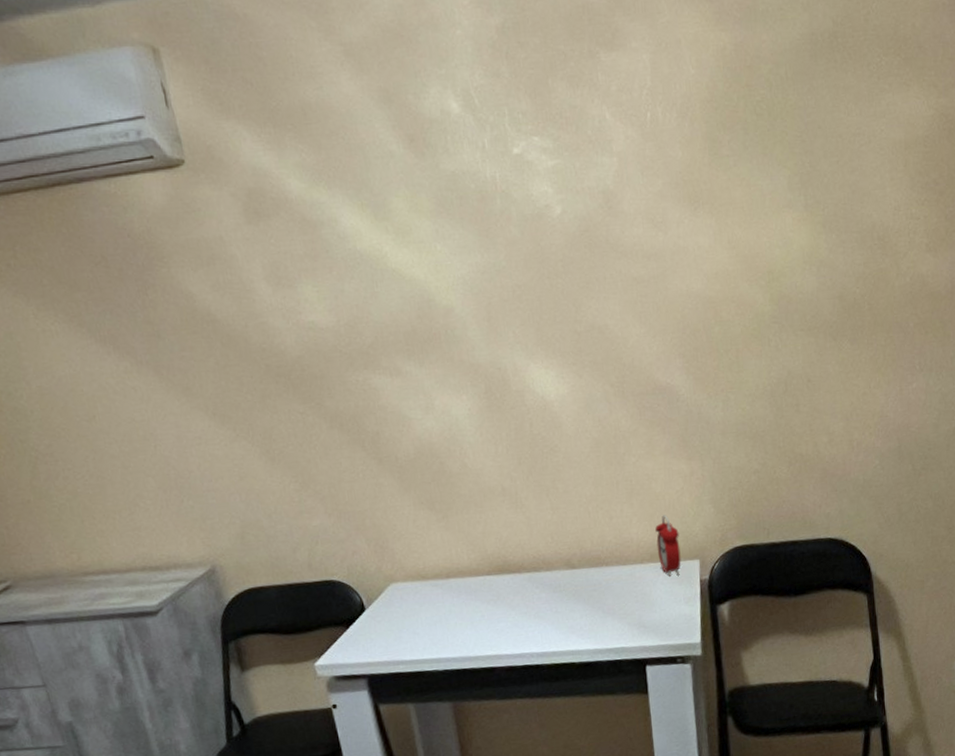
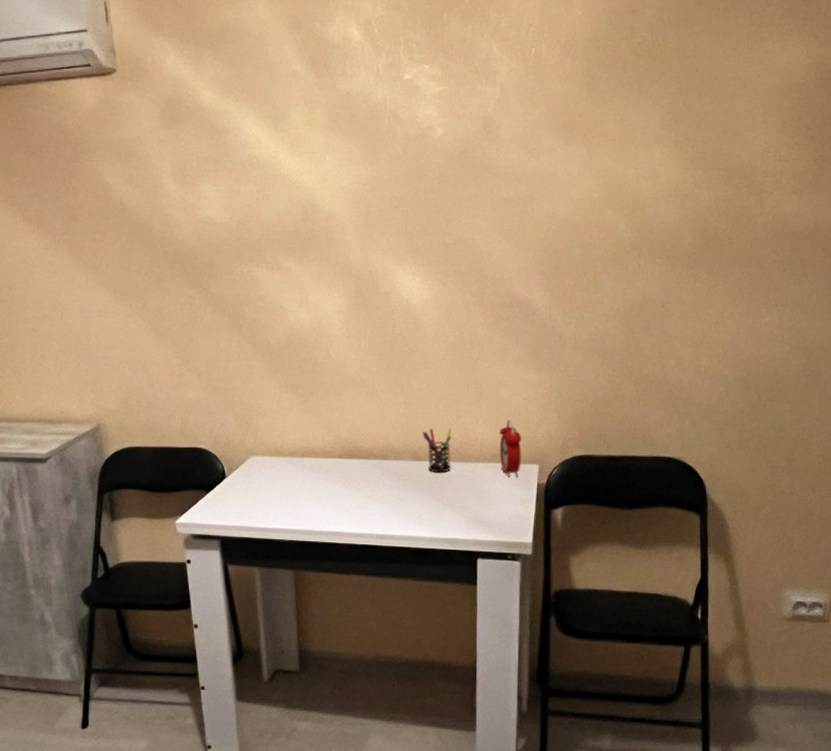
pen holder: none [573,531,608,580] -> present [422,429,452,473]

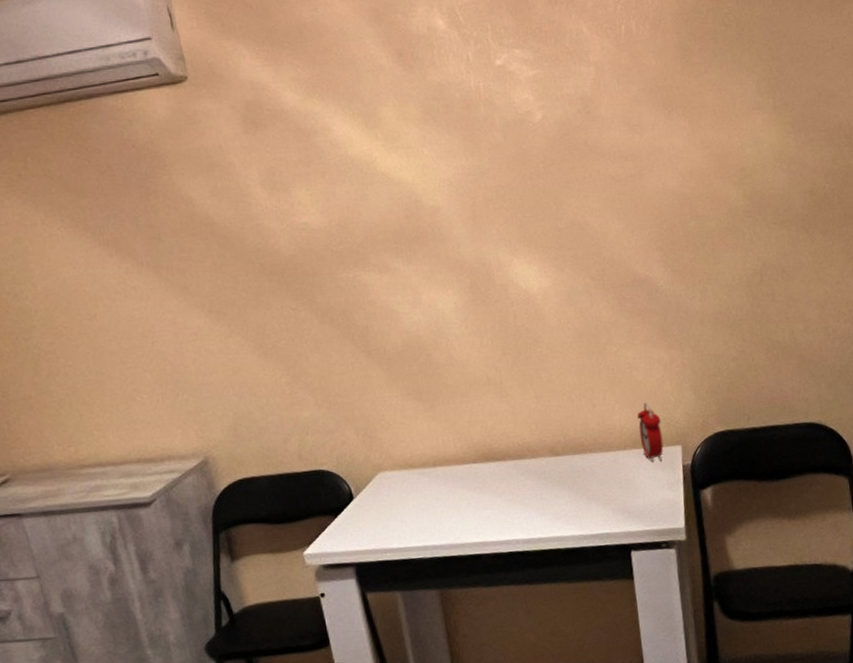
pen holder: present [422,429,452,473] -> none [557,419,592,467]

